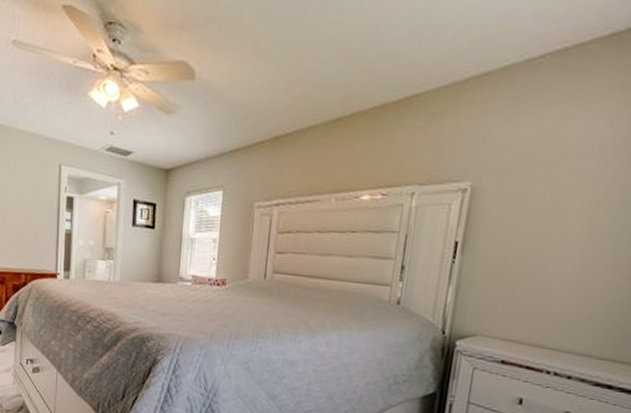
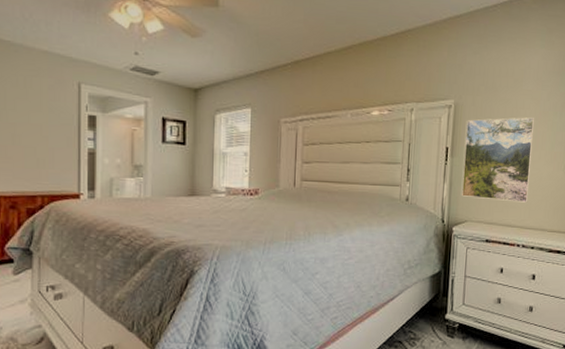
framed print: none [470,205,590,318] -> present [461,117,535,203]

